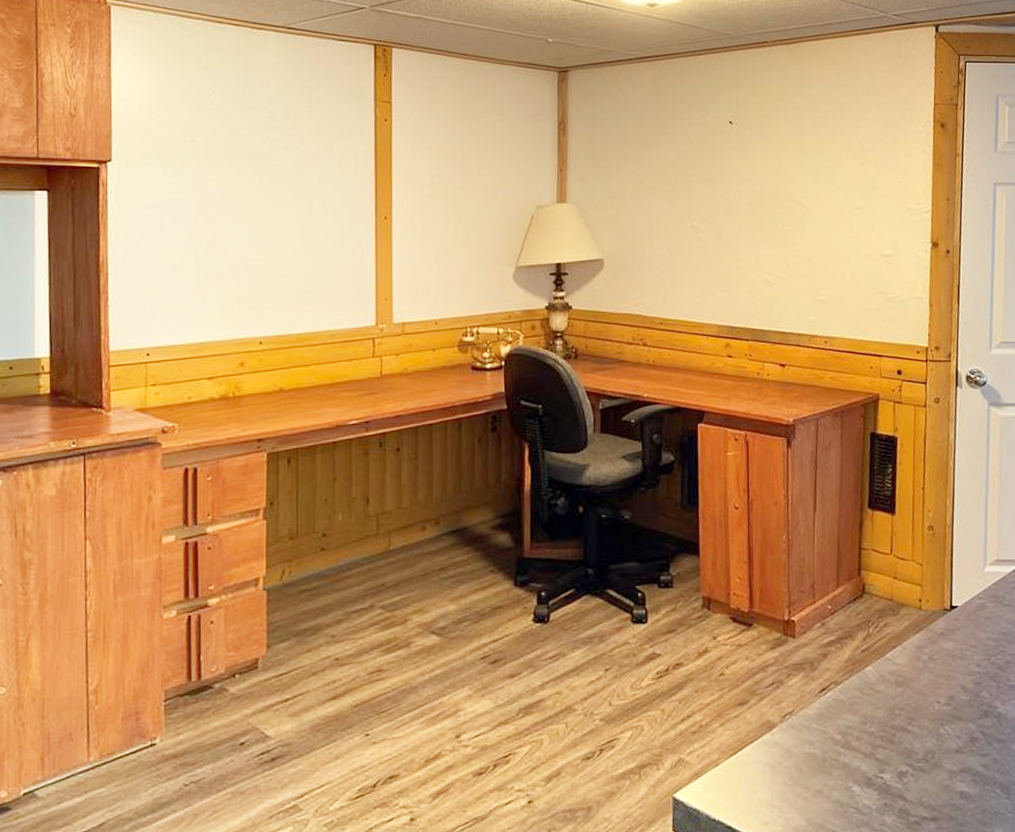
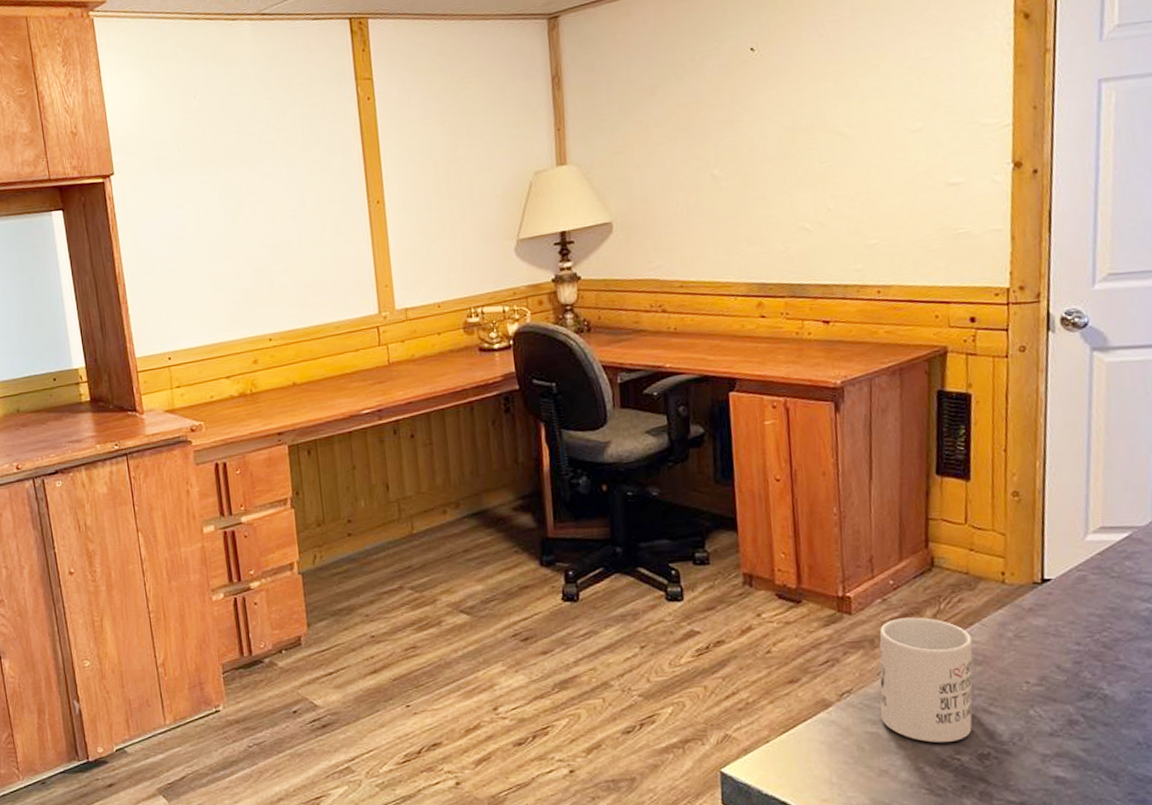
mug: none [817,640,895,762] -> present [879,617,973,743]

